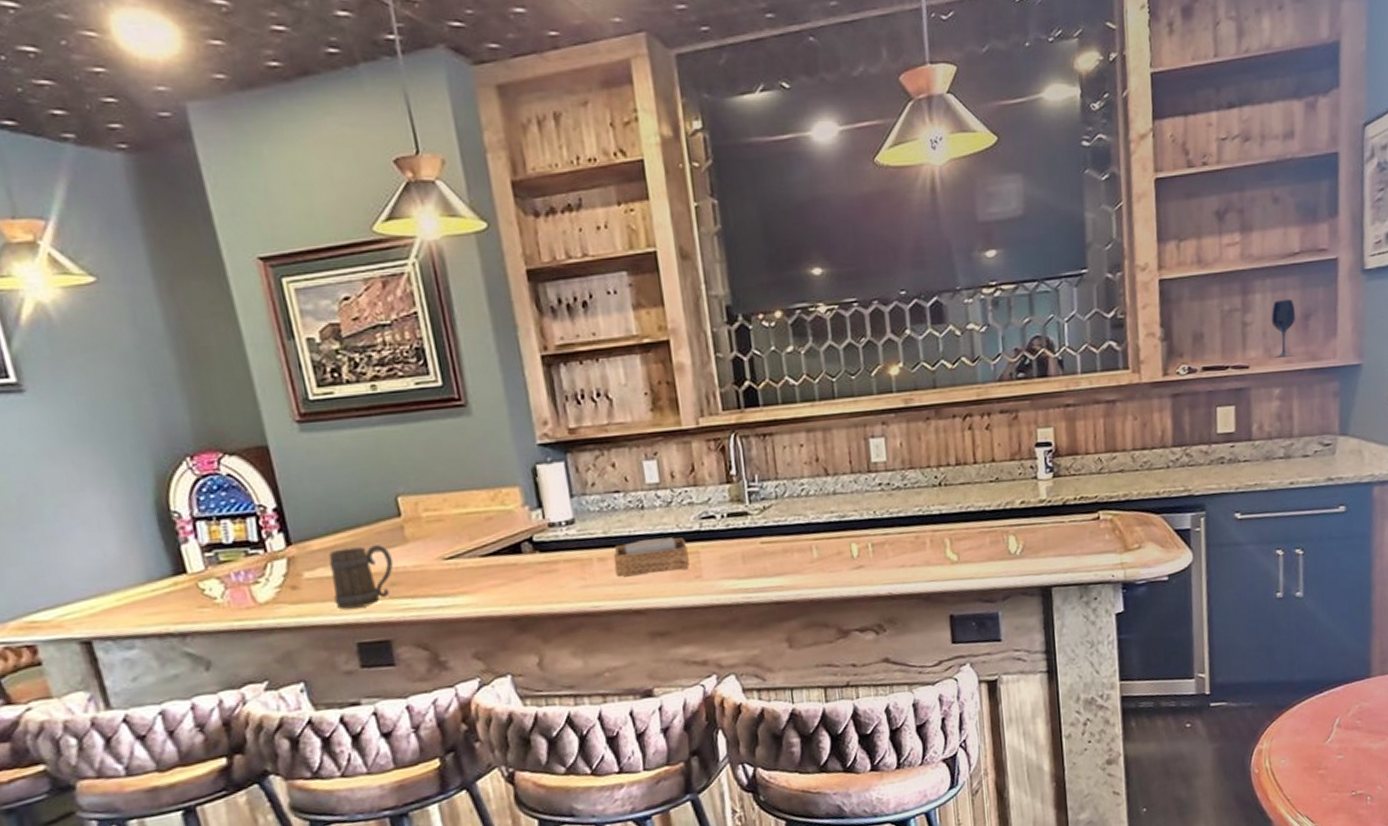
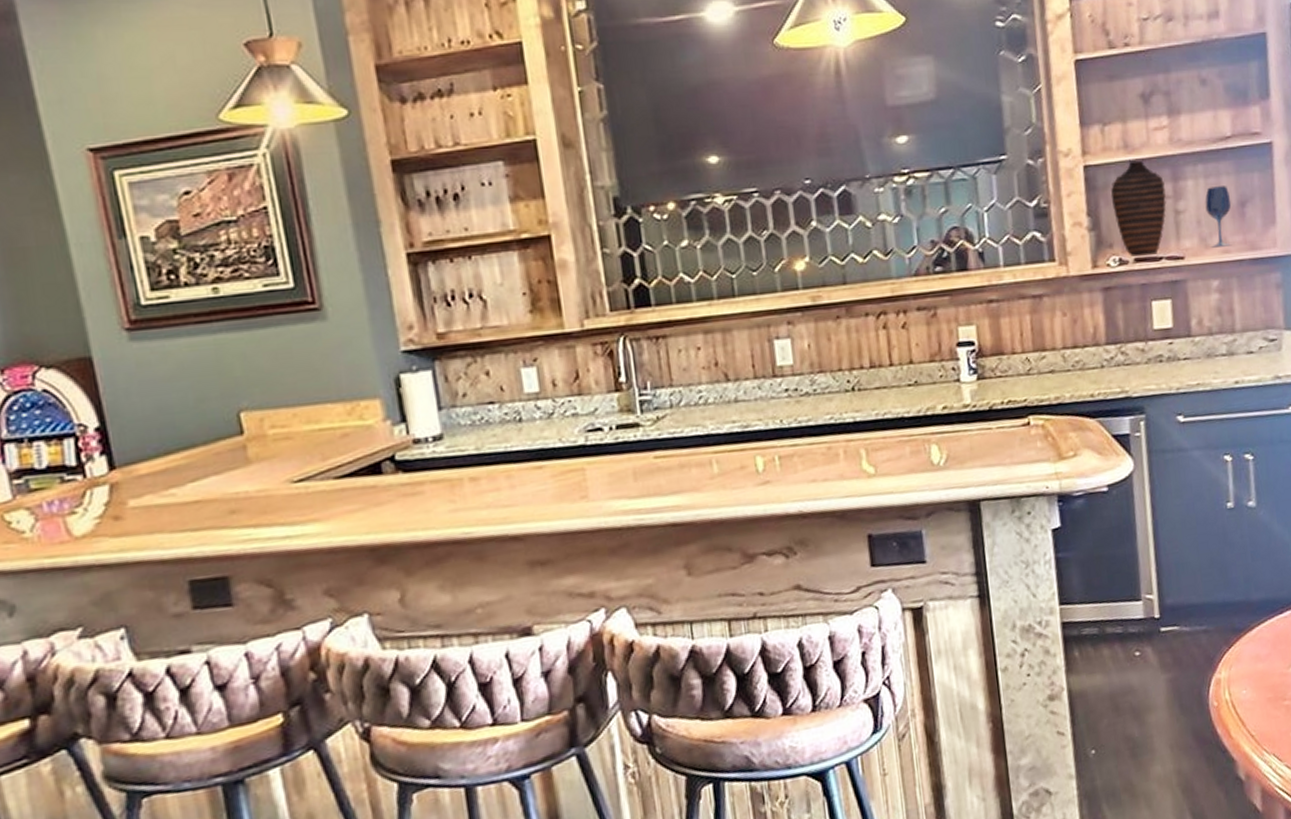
beer mug: present [329,545,393,610] -> none [158,467,233,543]
napkin holder: present [613,537,690,578] -> none [487,453,574,500]
decorative vase: none [1183,273,1235,367] -> present [1110,158,1166,258]

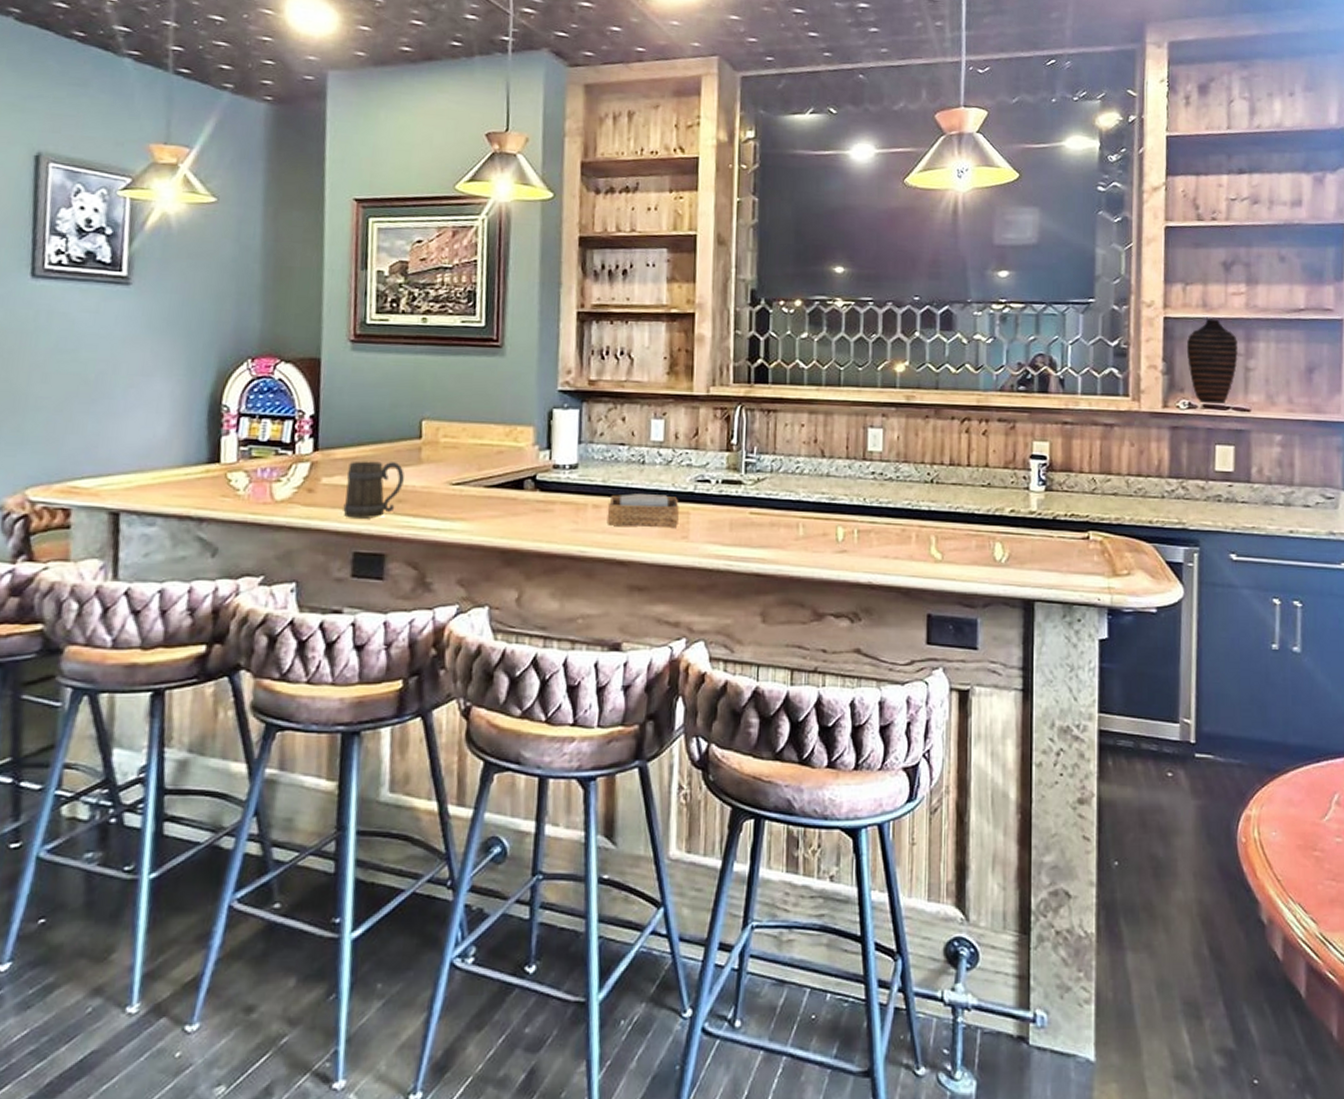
beer mug: none [158,467,233,543] -> present [343,461,404,519]
napkin holder: none [487,453,574,500] -> present [606,494,679,528]
wineglass: present [1204,186,1232,248] -> none [1274,351,1300,406]

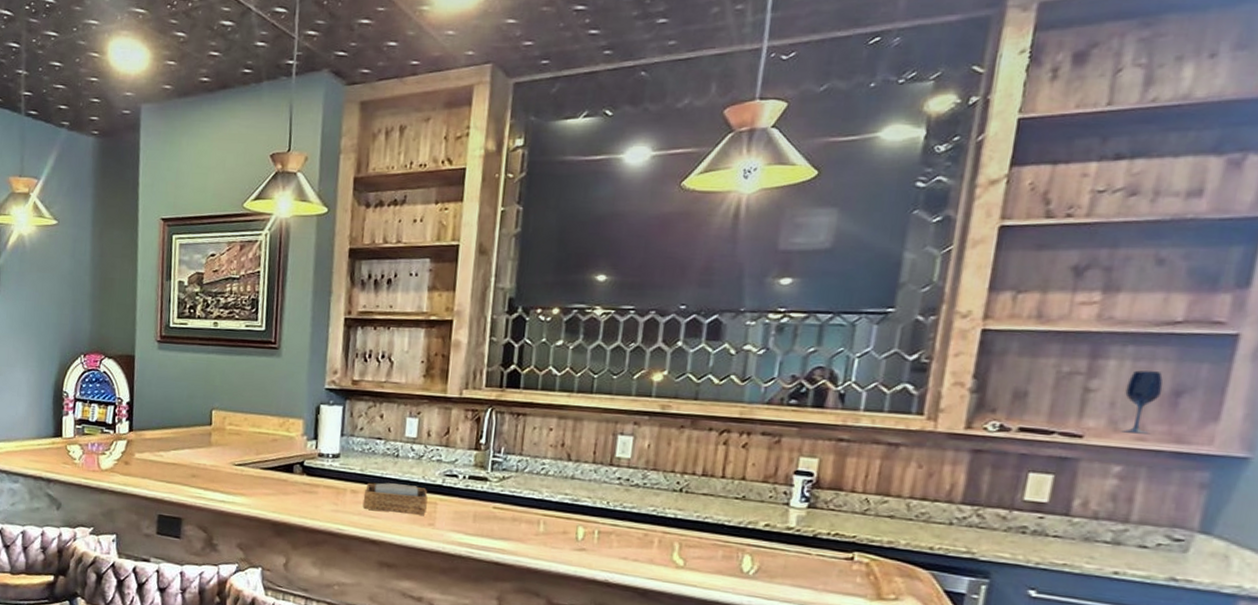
beer mug: present [343,461,404,519] -> none [151,441,198,489]
decorative vase: present [1186,317,1238,405] -> none [1005,329,1079,429]
wineglass: none [1274,351,1300,406] -> present [1120,370,1164,435]

